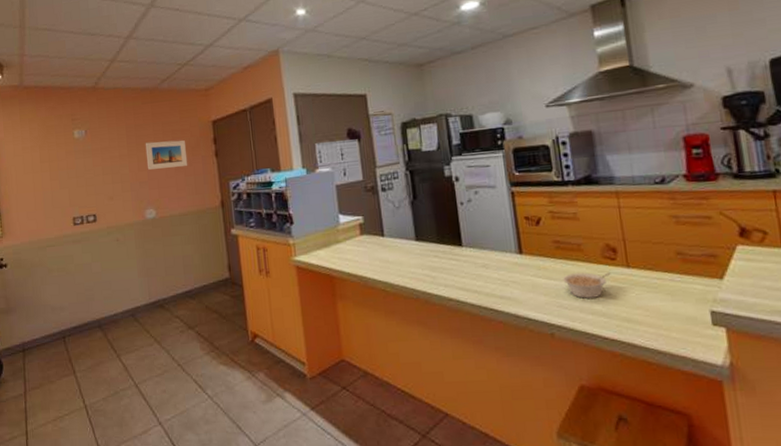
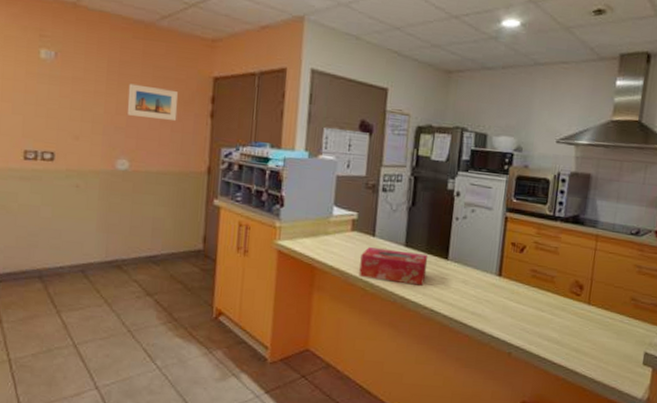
tissue box: none [374,245,444,279] -> present [359,247,429,286]
legume: present [563,272,611,299] -> none [531,301,573,327]

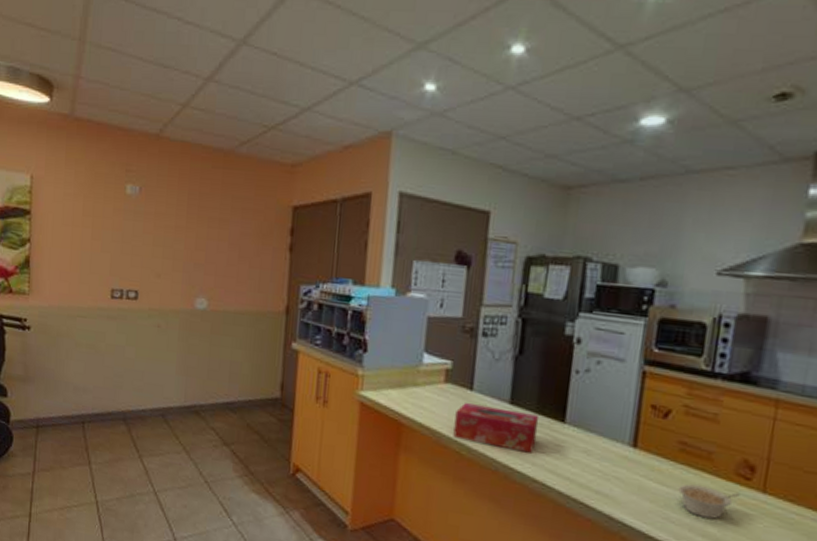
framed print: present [127,83,178,122] -> none [206,216,257,257]
legume: none [531,301,573,327] -> present [678,483,740,519]

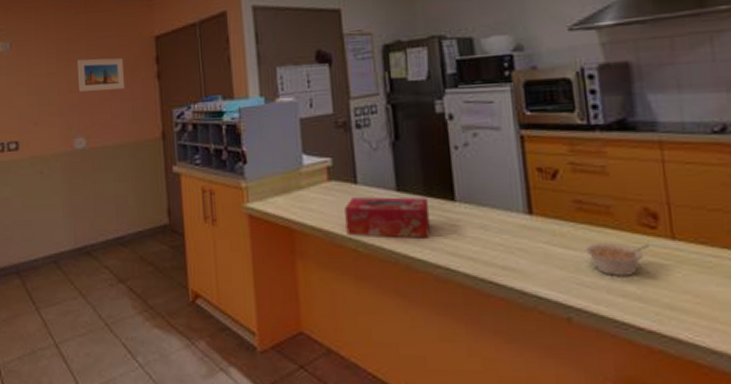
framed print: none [206,216,257,257] -> present [77,58,125,92]

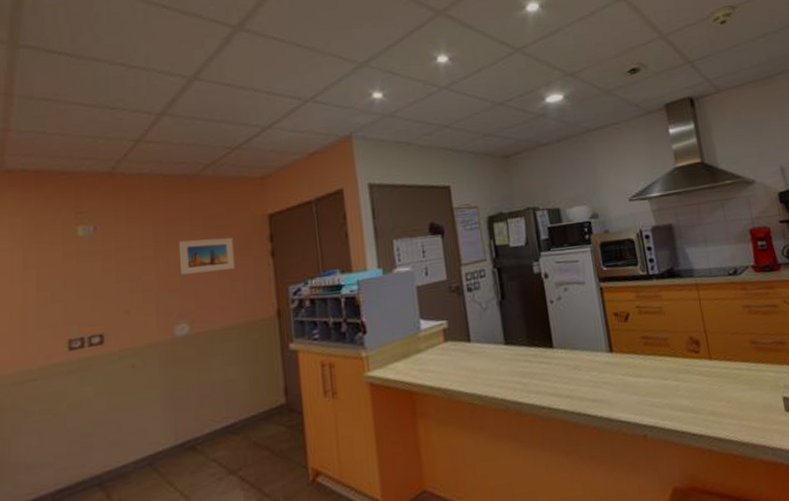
tissue box: present [344,197,431,239] -> none [460,348,535,391]
legume: present [585,243,650,276] -> none [652,365,696,395]

